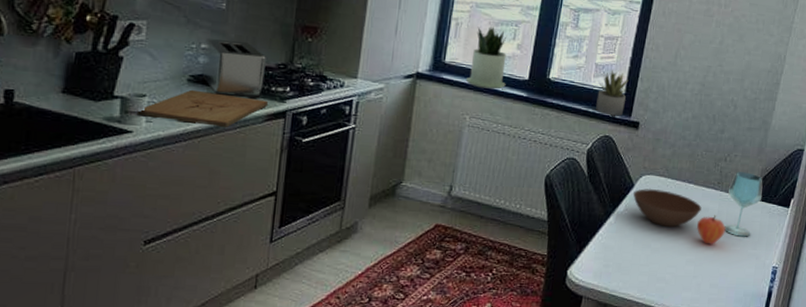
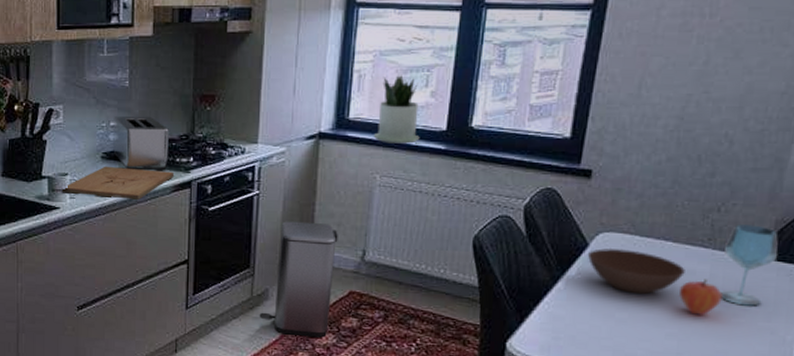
pedal bin: none [346,155,429,270] -> present [259,221,338,338]
succulent plant: present [596,70,629,117] -> none [533,110,575,165]

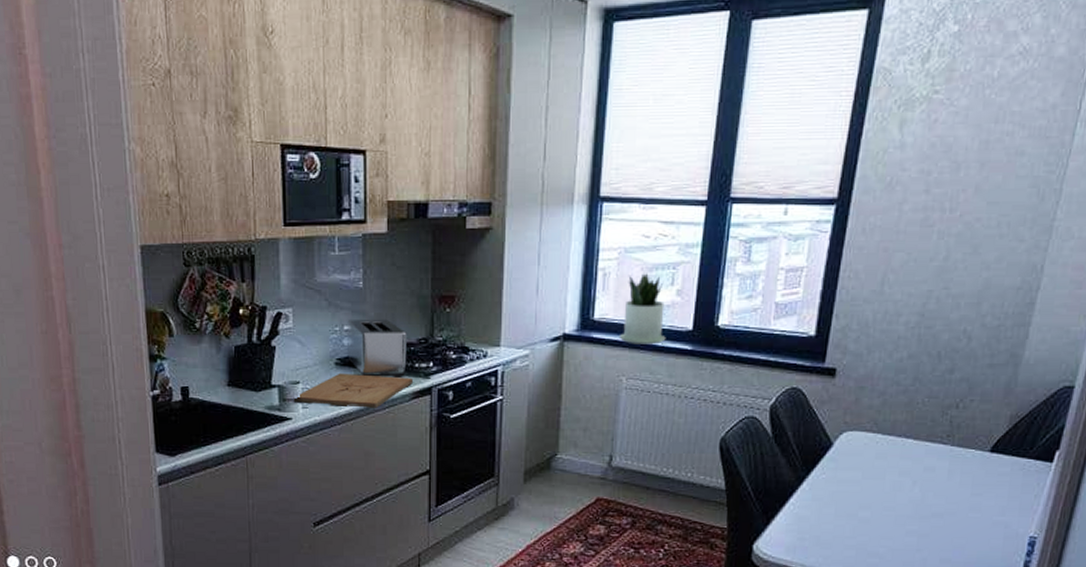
pedal bin: present [259,221,338,338] -> none [504,427,585,547]
bowl: present [587,247,685,295] -> none [831,446,925,493]
fruit: present [679,279,723,315] -> none [919,475,960,511]
wine glass: present [720,224,779,306] -> none [958,420,1013,501]

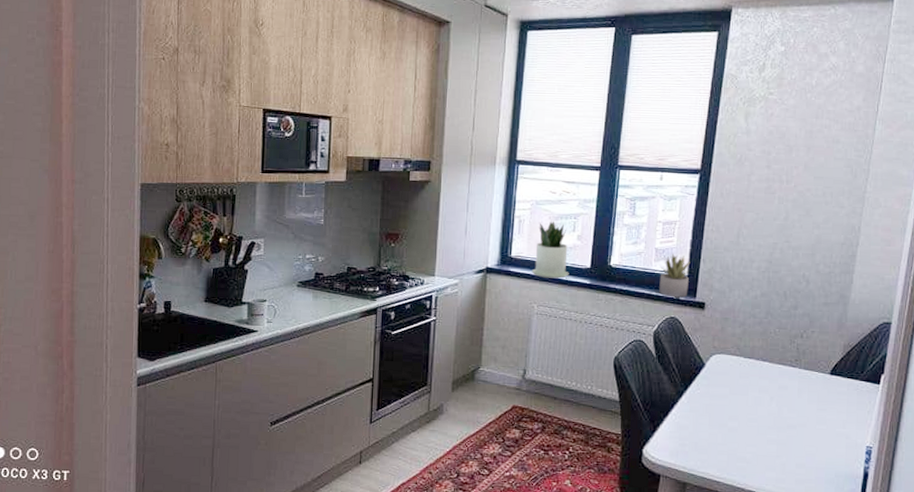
cutting board: present [293,373,414,408] -> none [260,293,362,324]
toaster: present [347,318,407,377] -> none [308,249,358,299]
succulent plant: none [778,308,820,363] -> present [659,253,690,298]

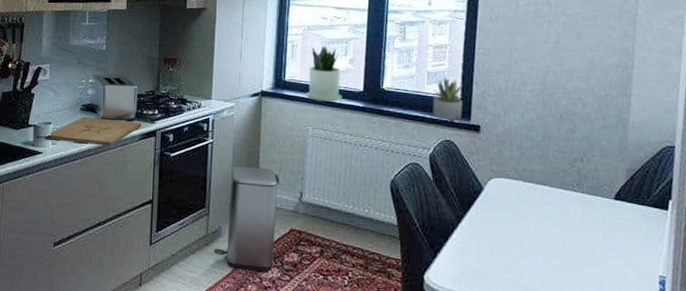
cutting board: none [260,293,362,324] -> present [45,116,142,146]
toaster: none [308,249,358,299] -> present [91,74,138,122]
pedal bin: none [435,344,503,448] -> present [213,166,279,272]

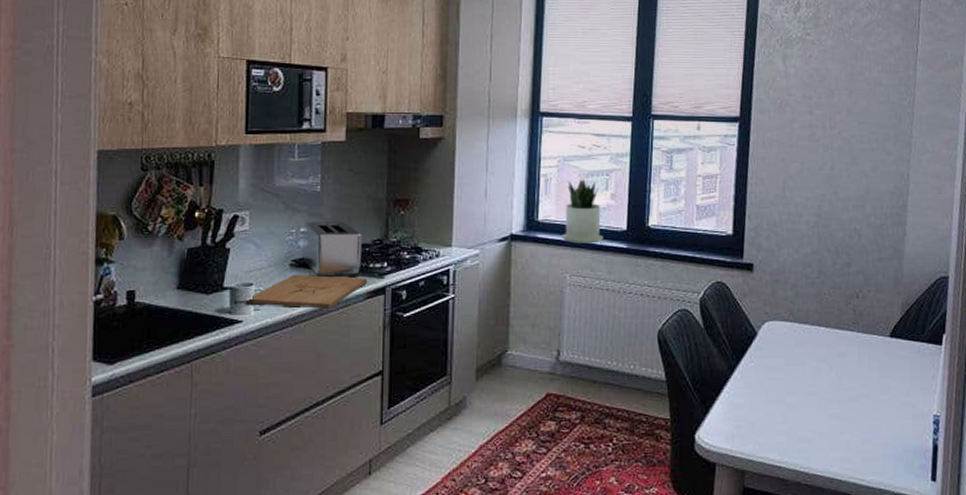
pedal bin: present [213,166,279,272] -> none [457,324,533,446]
succulent plant: present [433,76,463,121] -> none [703,210,735,259]

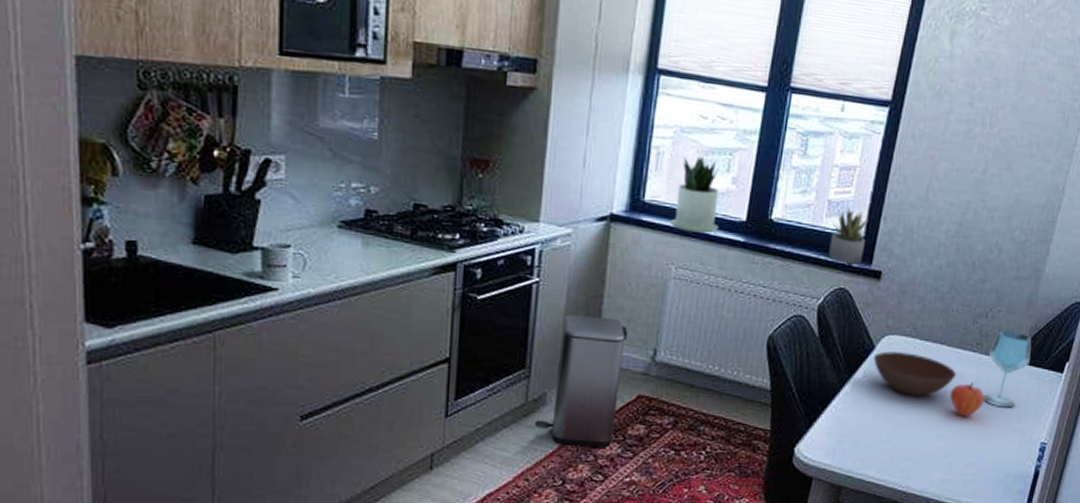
cutting board: present [245,274,368,309] -> none [281,238,436,283]
toaster: present [303,221,362,278] -> none [355,176,430,249]
pedal bin: none [457,324,533,446] -> present [534,314,628,448]
succulent plant: none [703,210,735,259] -> present [828,207,869,265]
bowl: none [757,335,838,379] -> present [873,350,956,398]
fruit: none [836,360,870,394] -> present [950,382,985,417]
wine glass: none [865,308,908,383] -> present [983,330,1032,408]

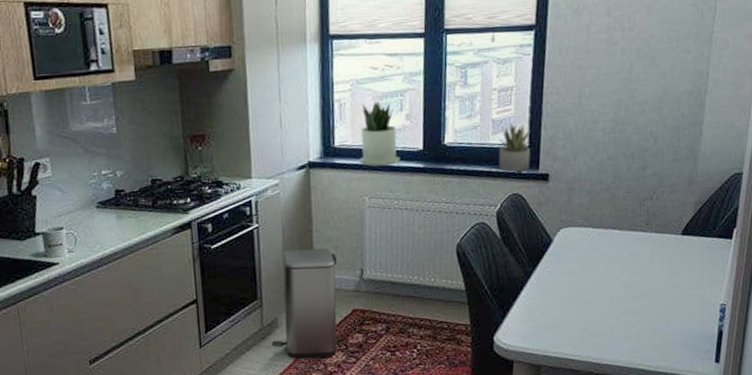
bowl: present [873,350,956,398] -> none [552,241,631,279]
fruit: present [950,382,985,417] -> none [628,259,661,290]
wine glass: present [983,330,1032,408] -> none [658,207,699,278]

